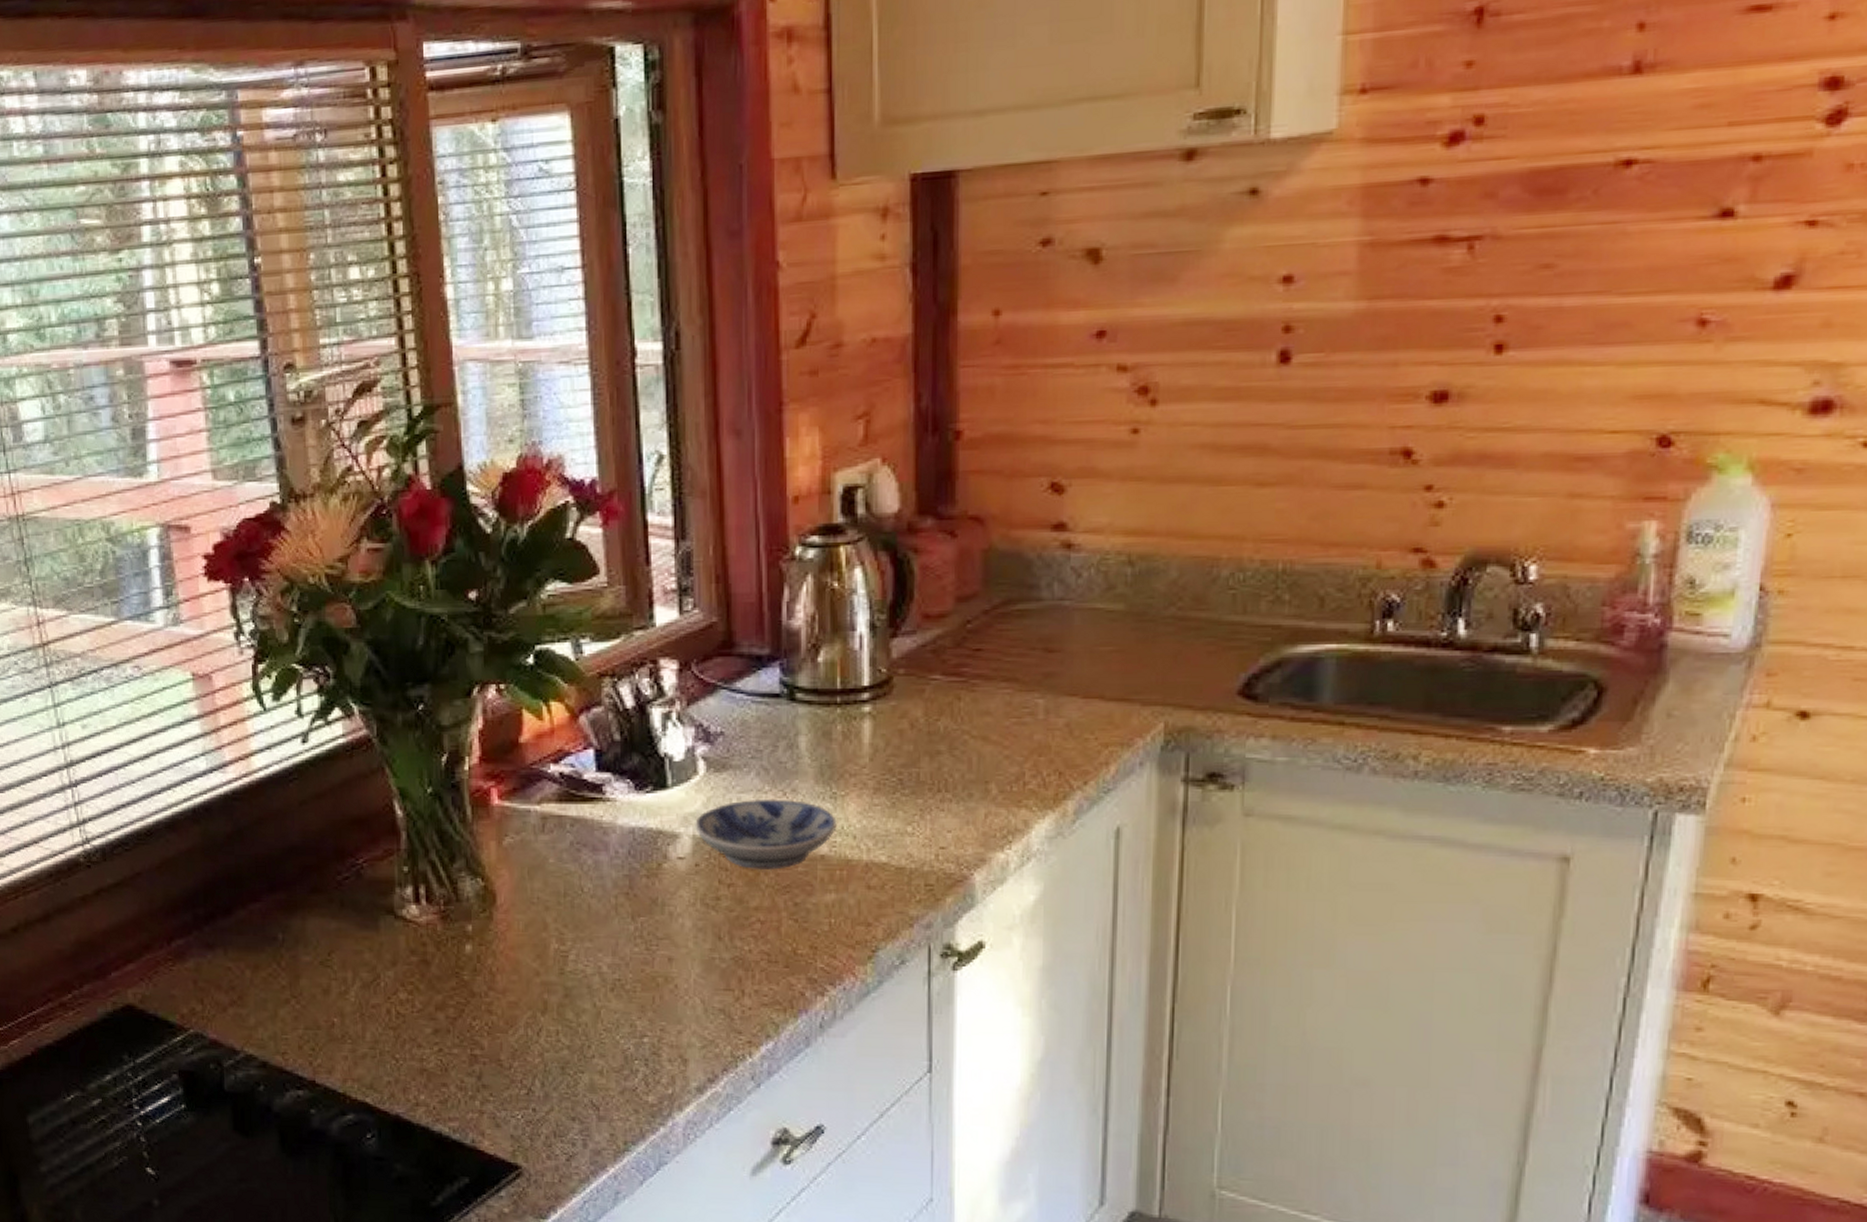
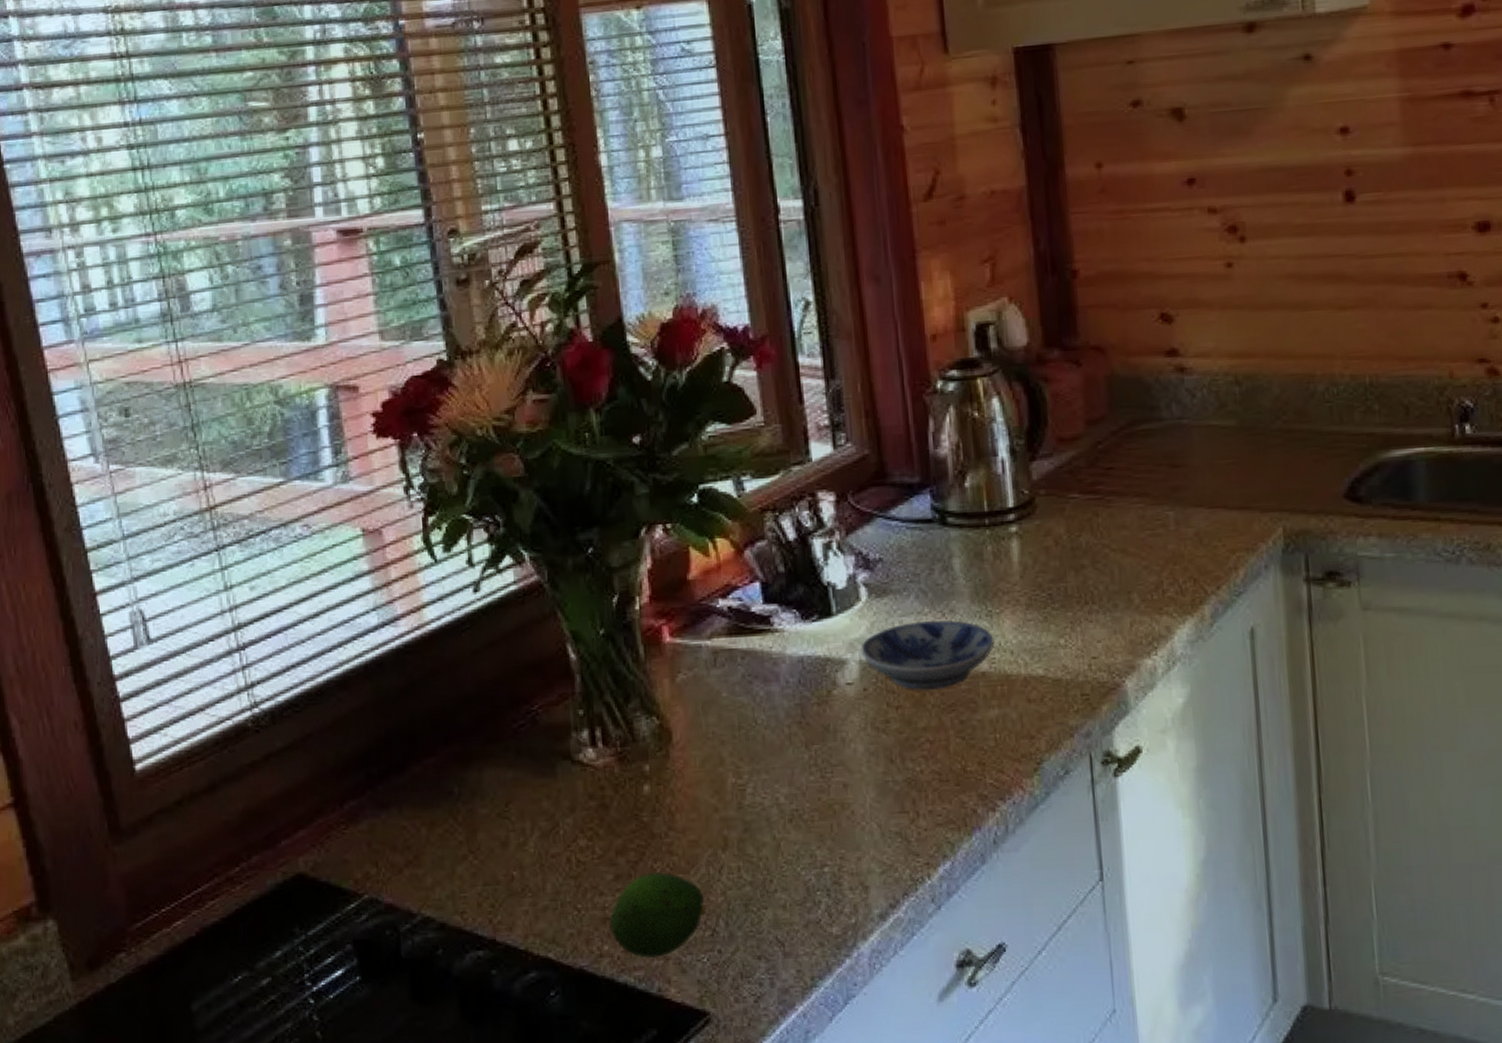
fruit: none [426,1030,523,1111] -> present [609,872,706,958]

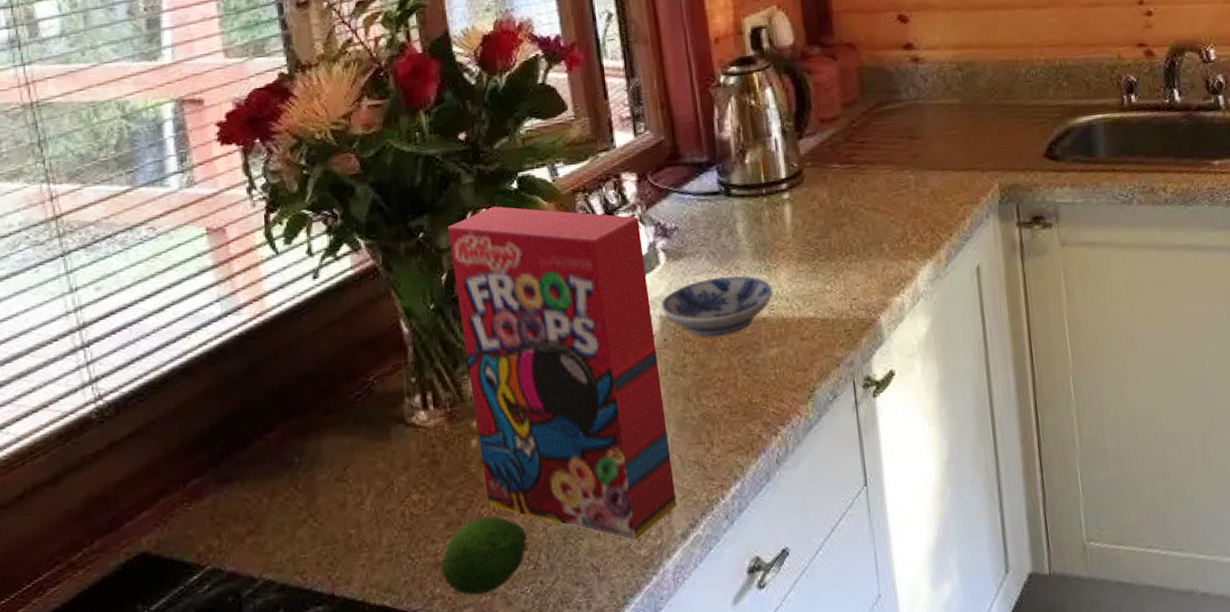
cereal box: none [619,522,875,917] -> present [447,206,677,541]

